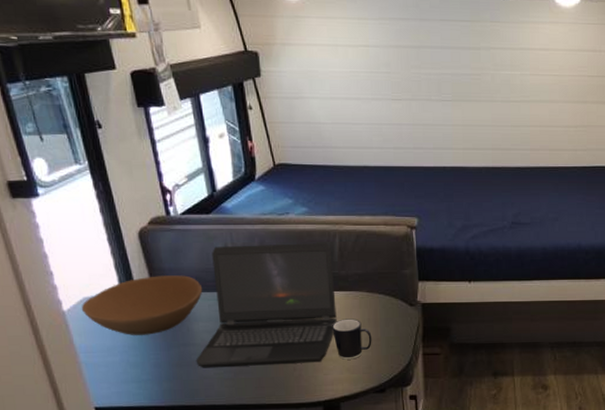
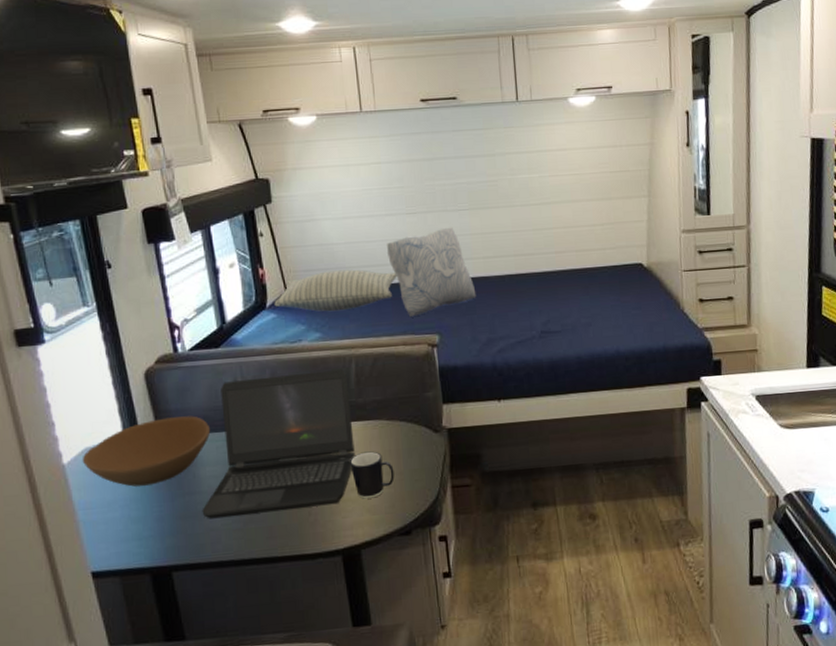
pillow: none [263,149,381,188] -> present [274,269,397,312]
cushion: none [372,116,455,200] -> present [387,227,477,318]

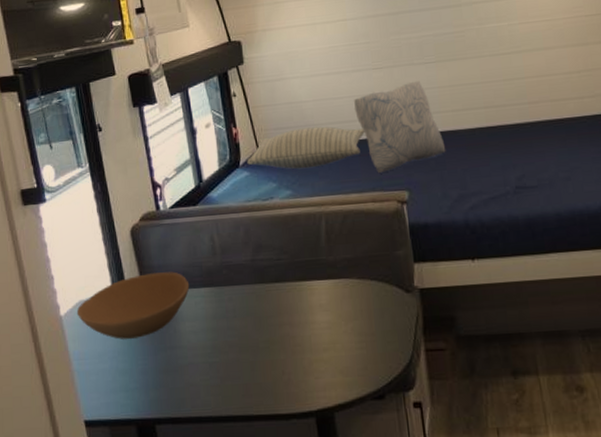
laptop computer: present [202,369,355,519] -> none [182,227,327,374]
mug: present [350,451,395,499] -> none [322,310,367,360]

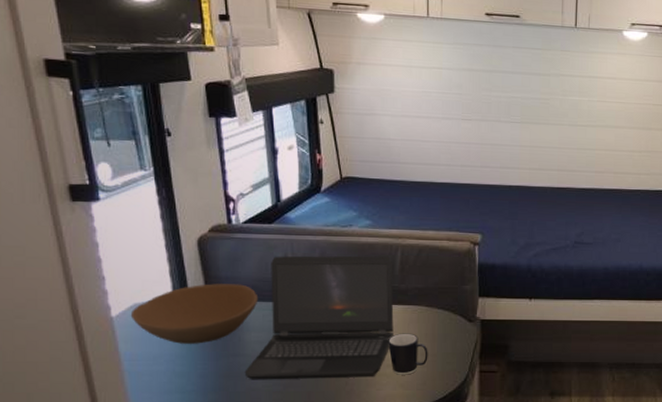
laptop computer: none [182,227,327,374] -> present [244,256,394,380]
pillow: present [247,126,365,169] -> none [329,164,448,203]
mug: none [322,310,367,360] -> present [388,333,428,375]
cushion: present [354,80,446,174] -> none [441,137,520,216]

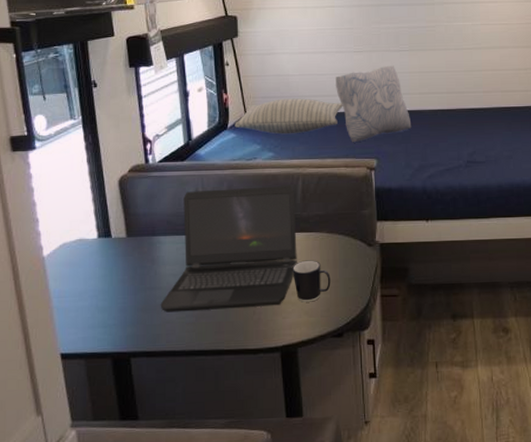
bowl: present [130,284,259,344] -> none [59,220,173,280]
pillow: none [329,164,448,203] -> present [235,98,343,134]
cushion: none [441,137,520,216] -> present [336,65,412,143]

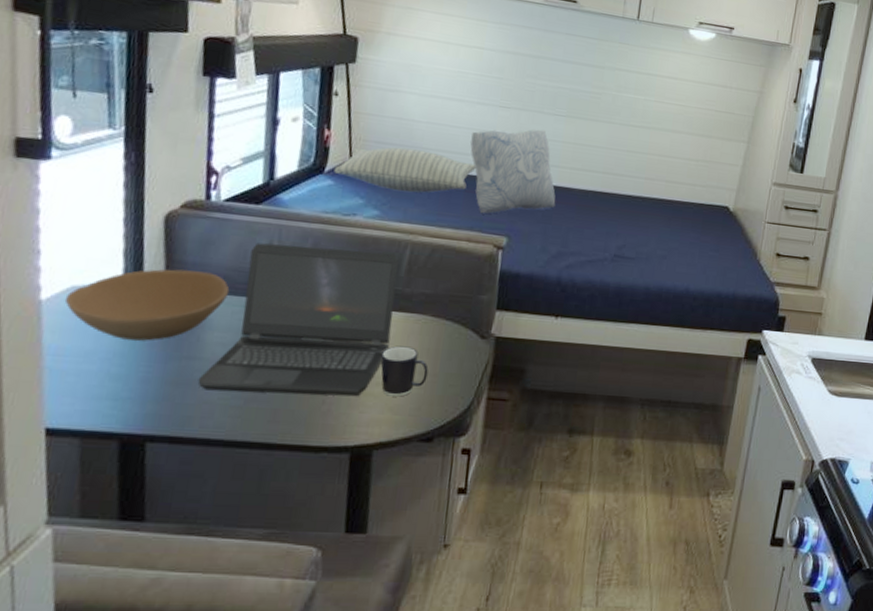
bowl: none [59,220,173,280] -> present [64,269,230,341]

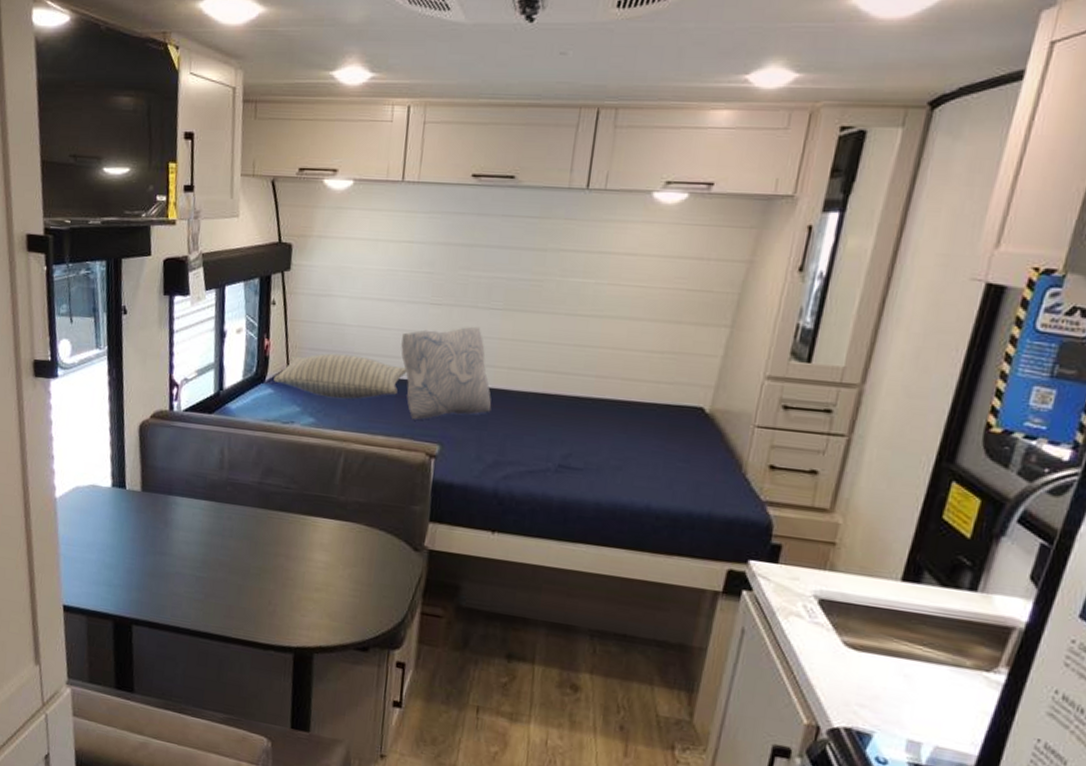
bowl: present [64,269,230,341] -> none [71,473,191,537]
laptop computer: present [198,243,398,397] -> none [168,450,333,600]
mug: present [380,345,429,397] -> none [319,553,363,604]

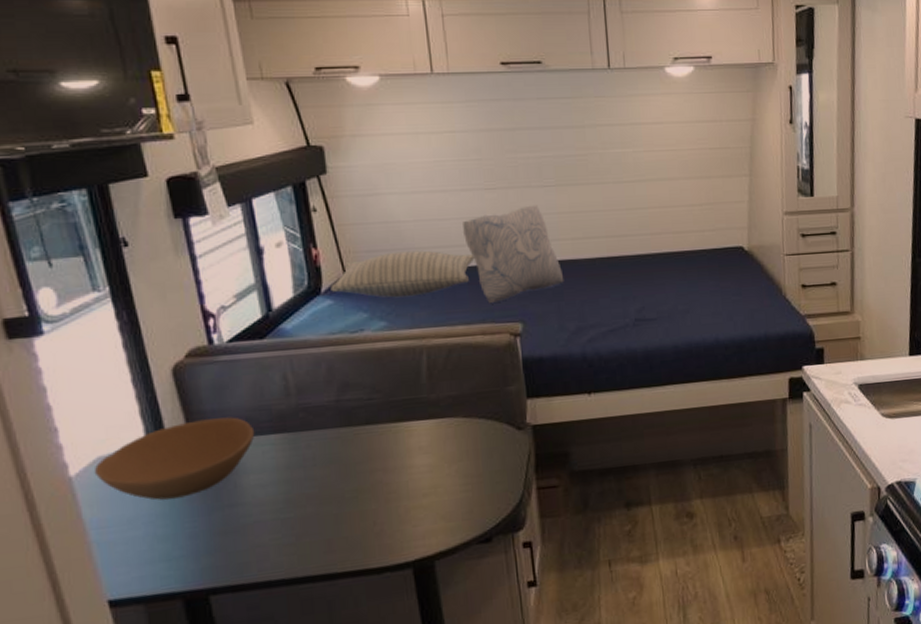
bowl: none [71,473,191,537] -> present [93,417,255,500]

